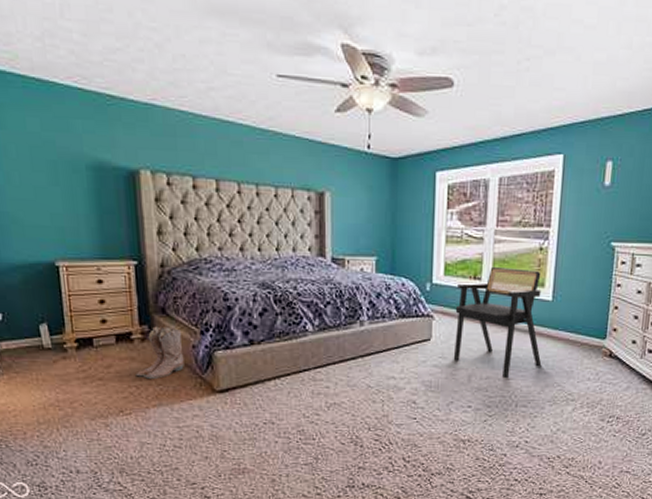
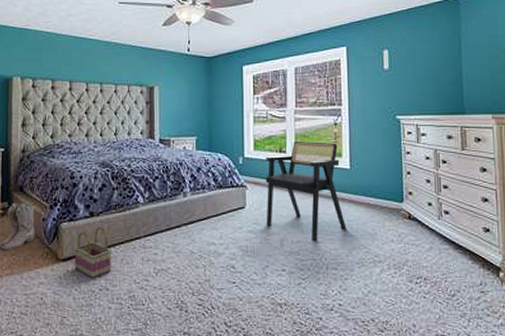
basket: none [232,356,277,412] -> present [74,227,111,279]

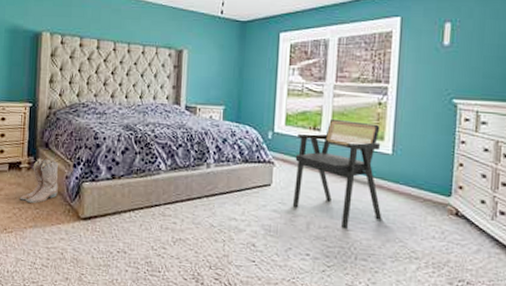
basket: present [74,227,111,279] -> none [94,190,131,241]

